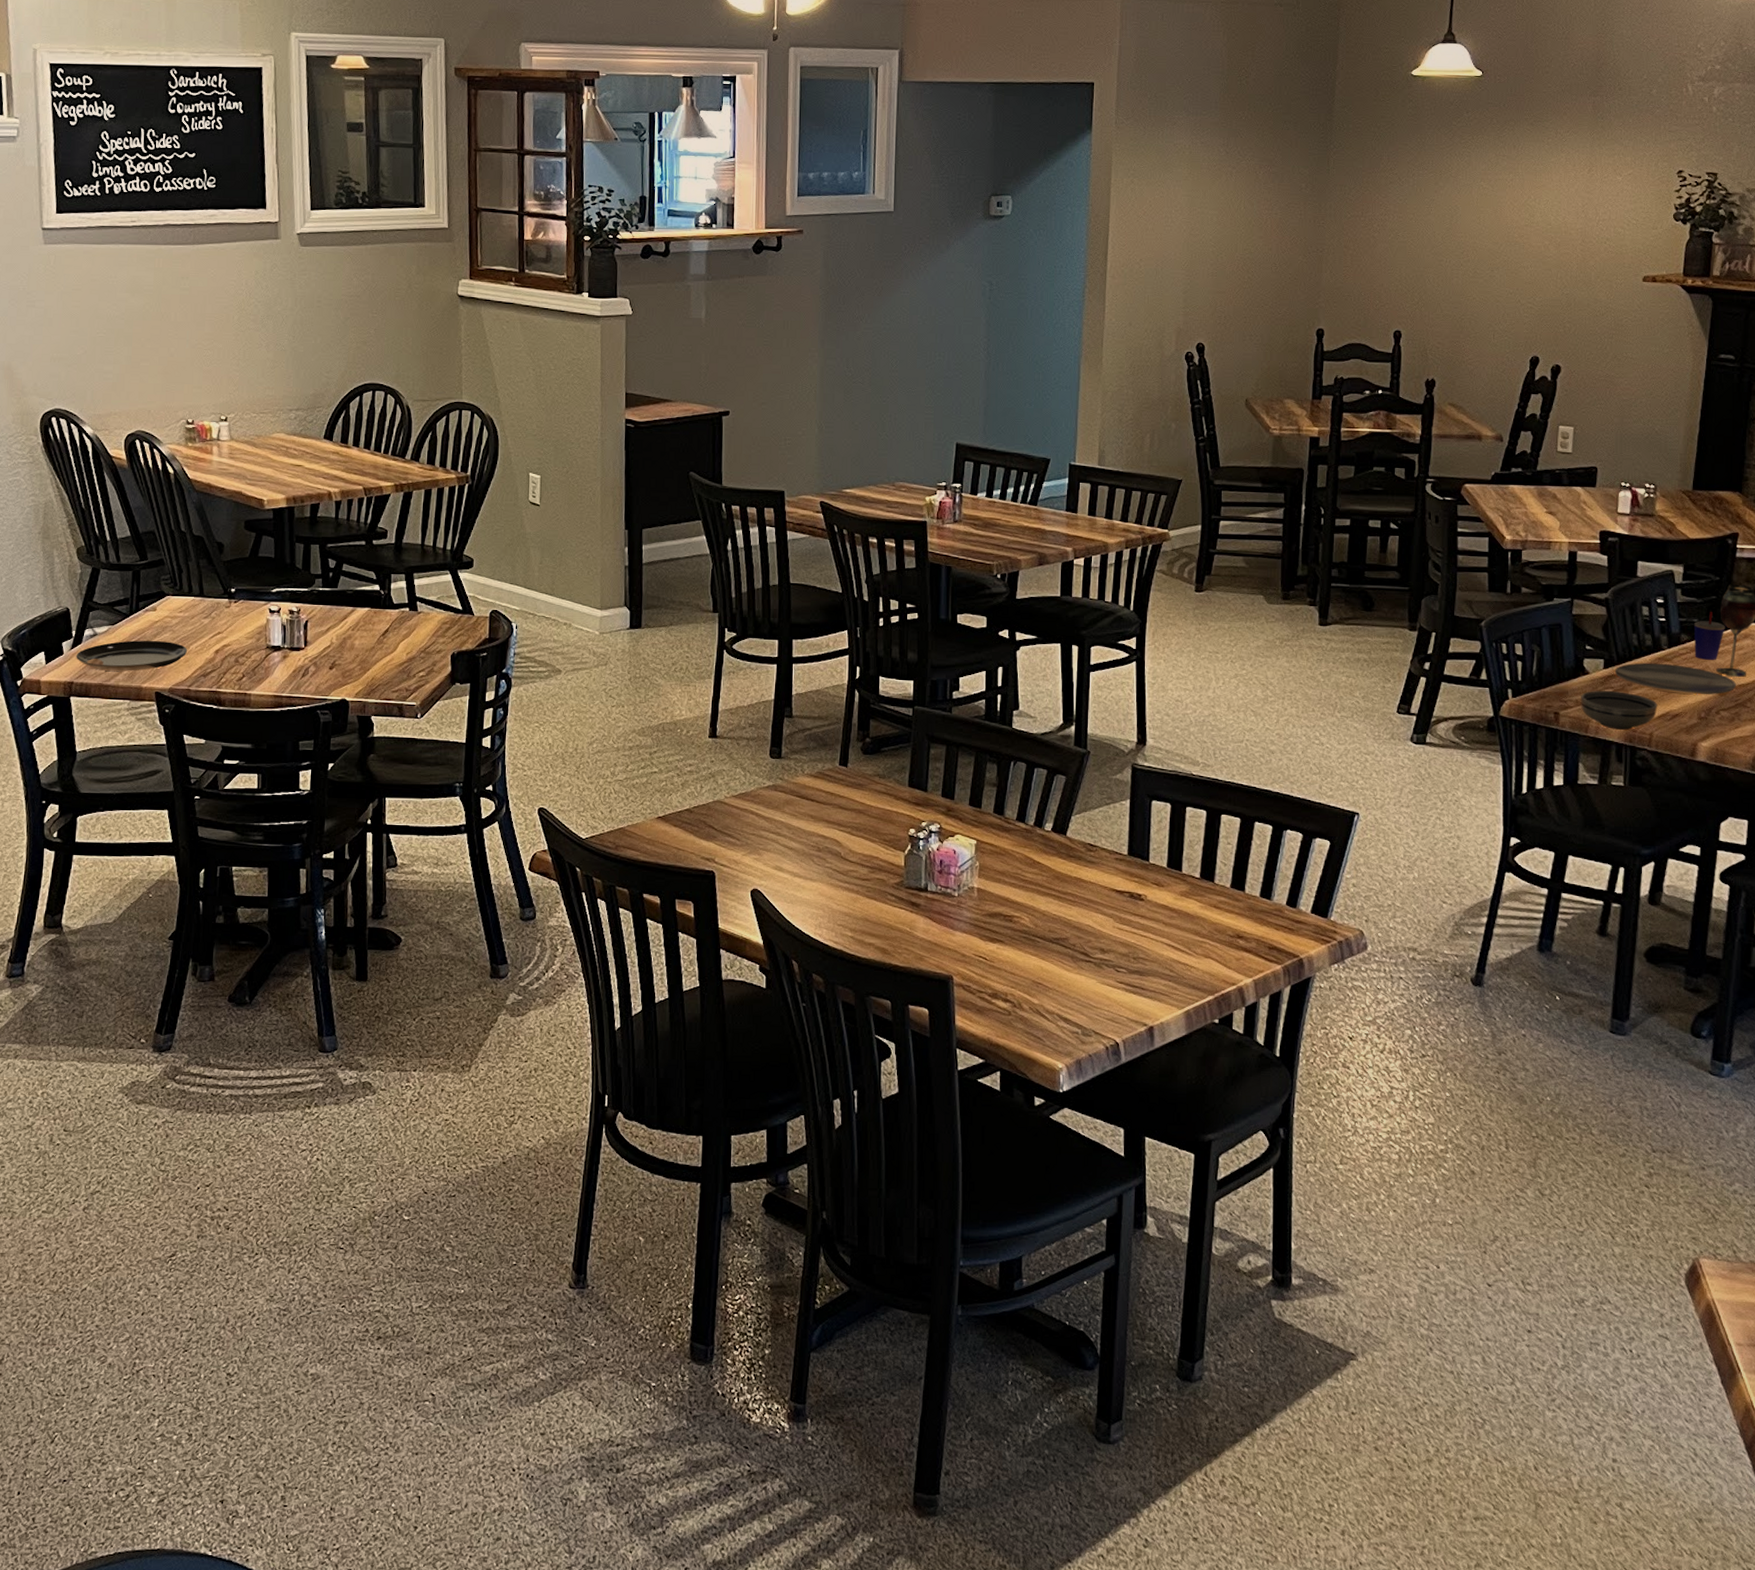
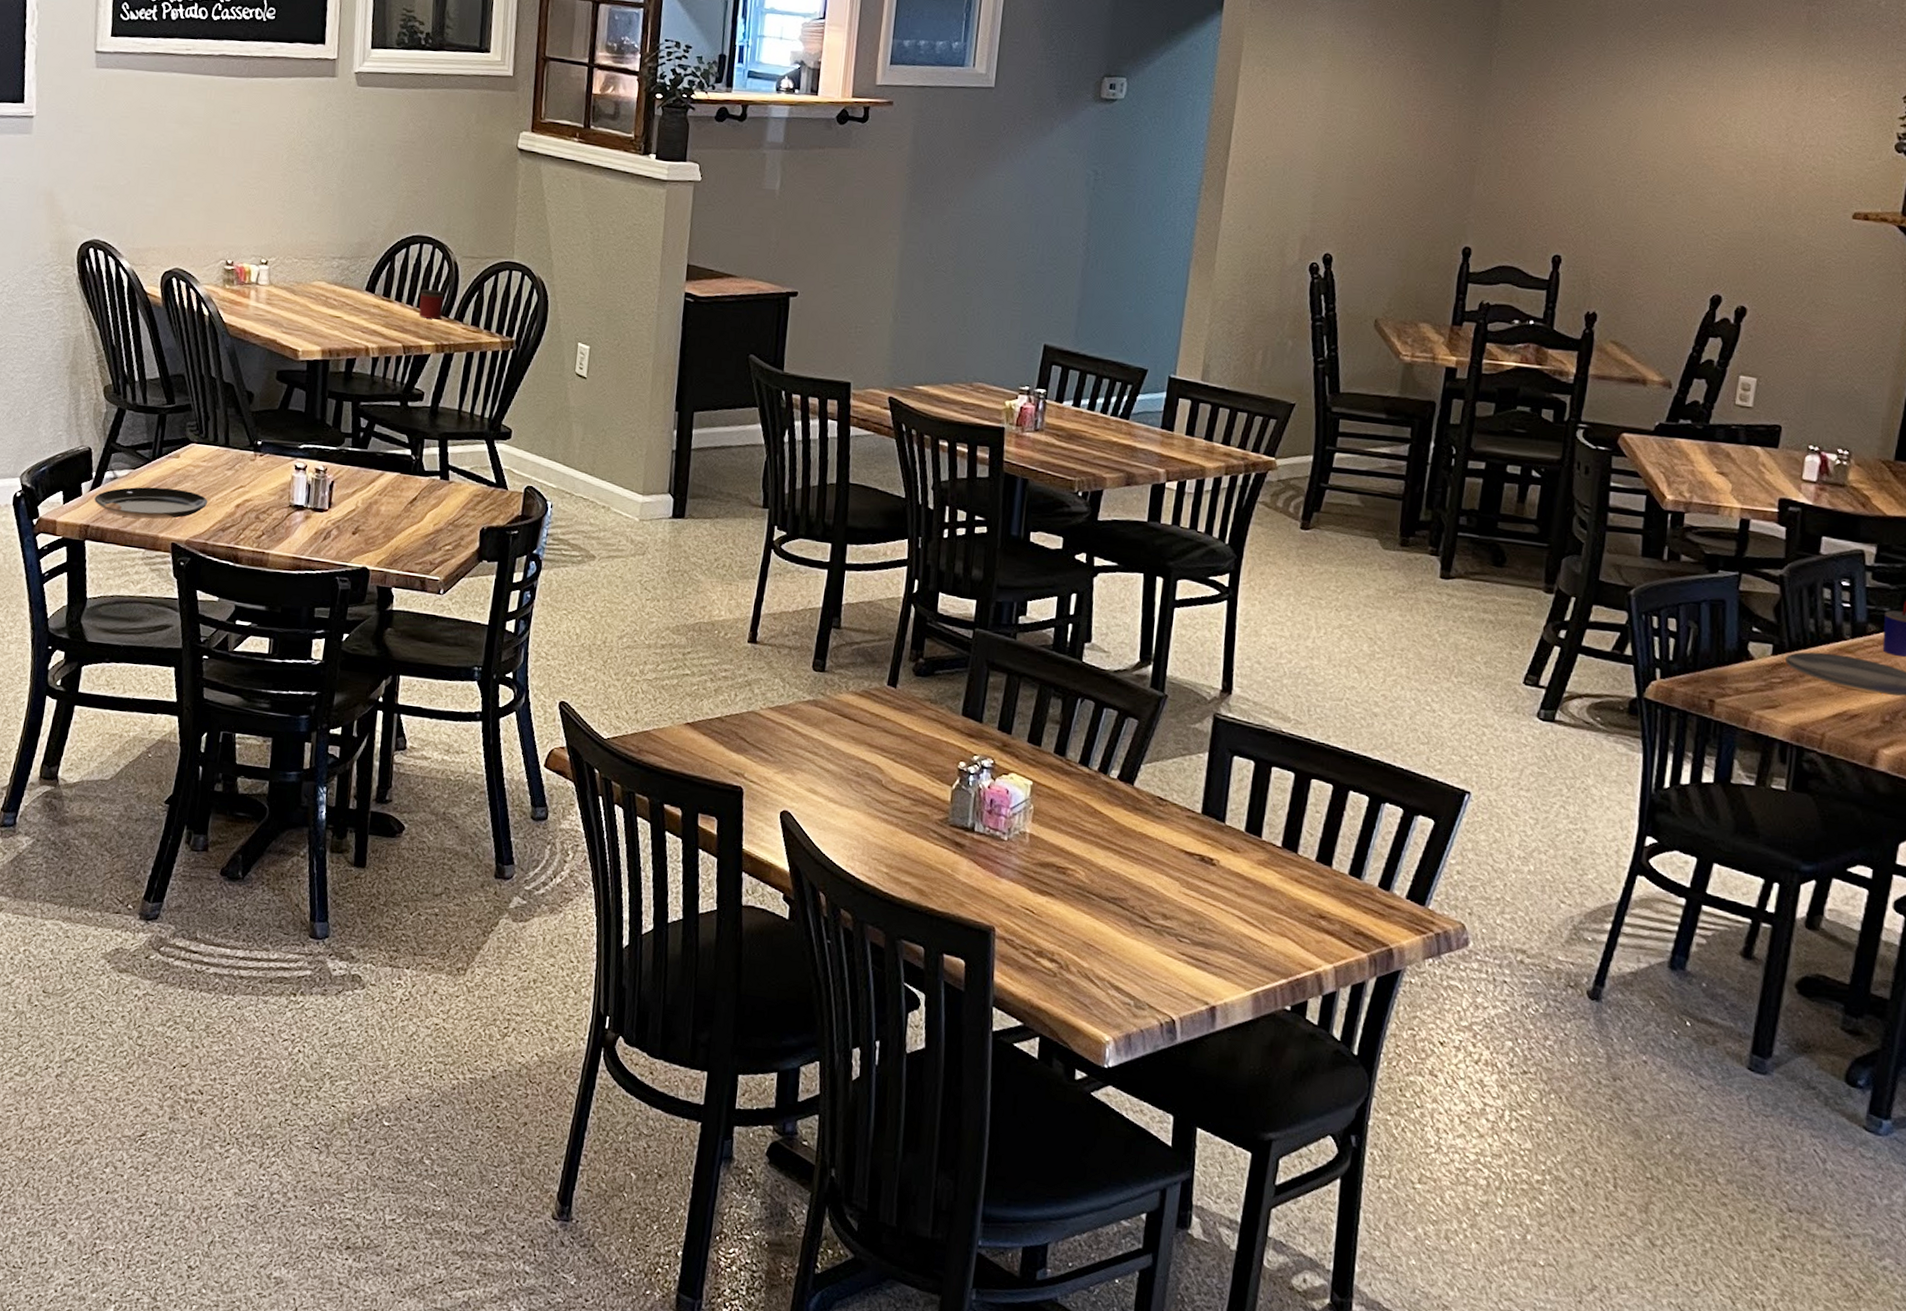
beverage cup: none [375,433,400,461] -> present [418,289,445,319]
bowl: present [1581,690,1658,730] -> none [1741,679,1834,728]

